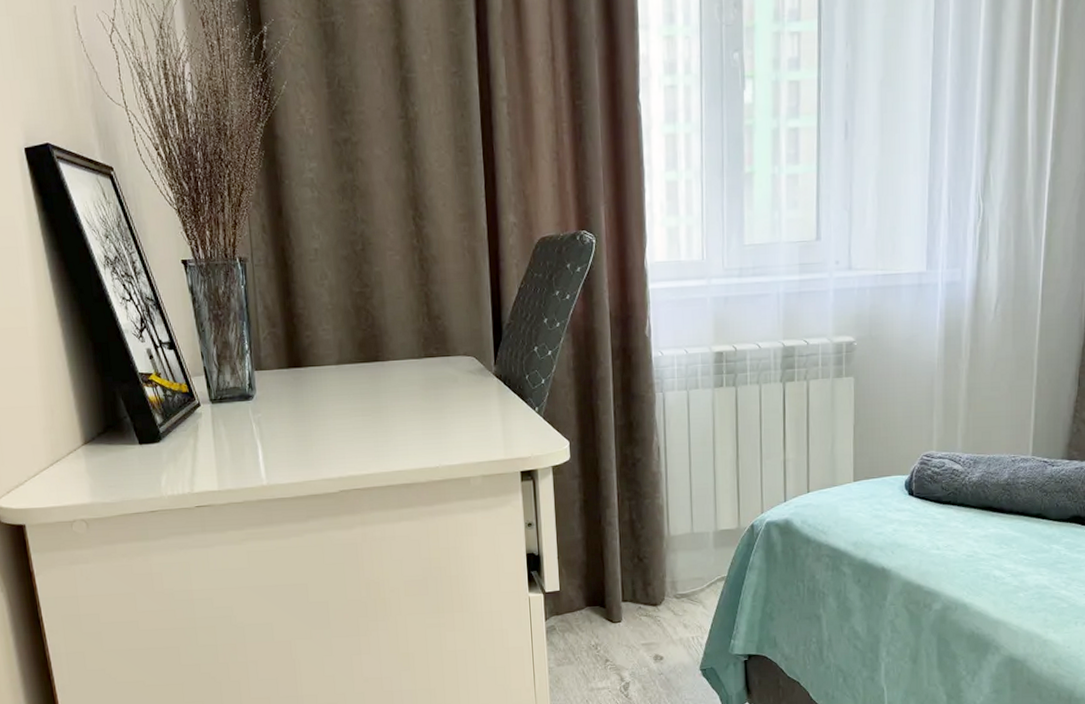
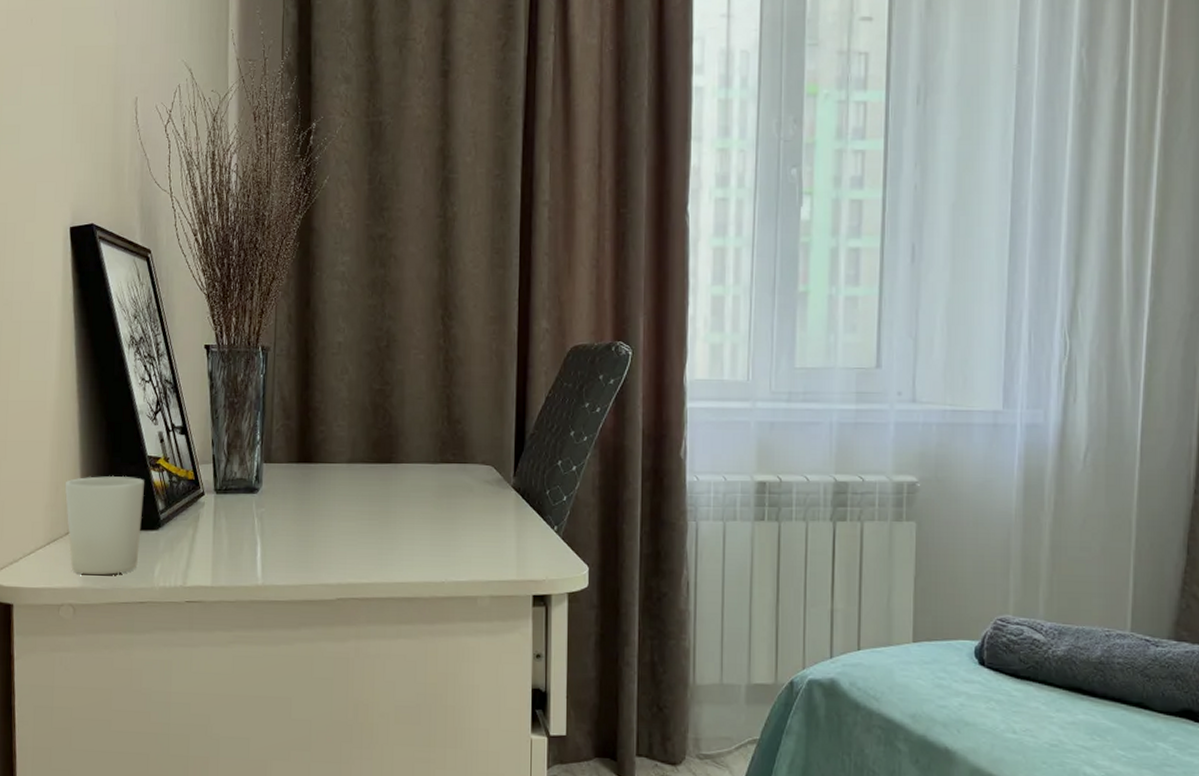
mug: none [59,394,144,491] -> present [64,475,144,576]

